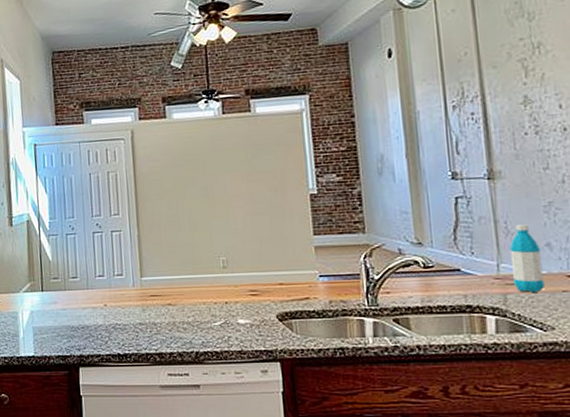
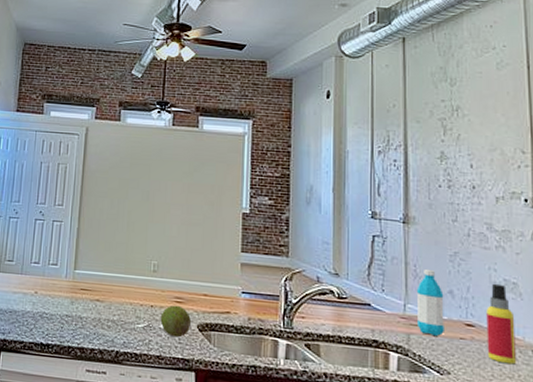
fruit: none [236,298,270,330] -> present [160,305,192,338]

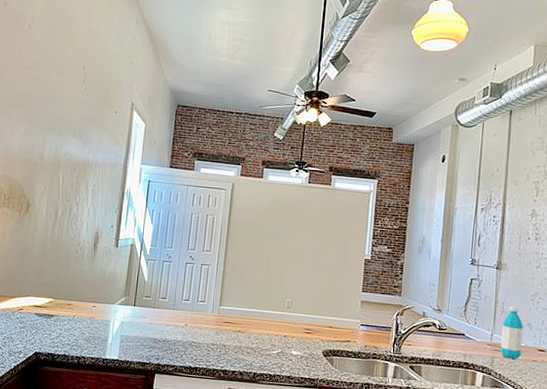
fruit: present [160,305,192,338] -> none [291,335,318,361]

